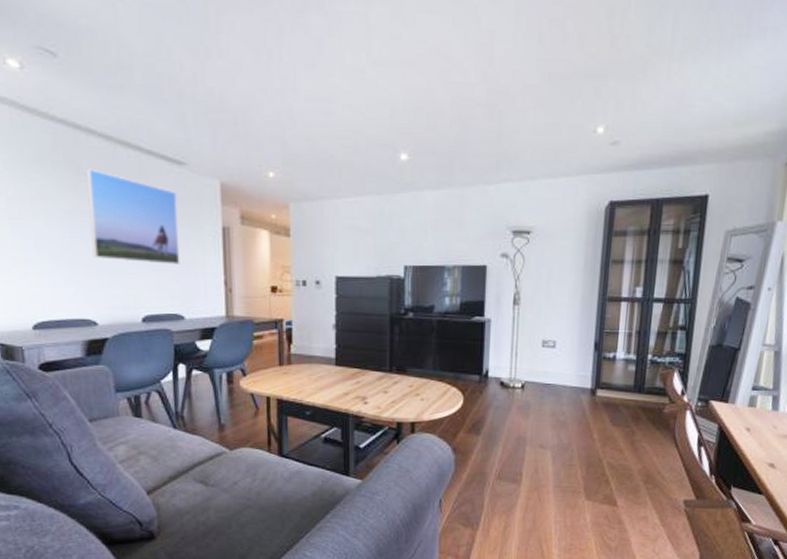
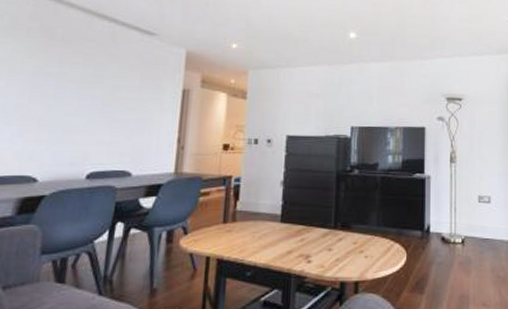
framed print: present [87,168,180,265] -> none [48,35,144,123]

